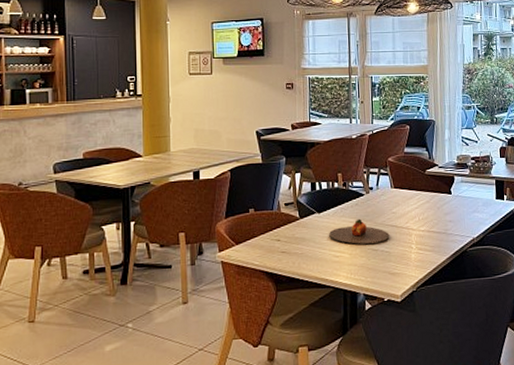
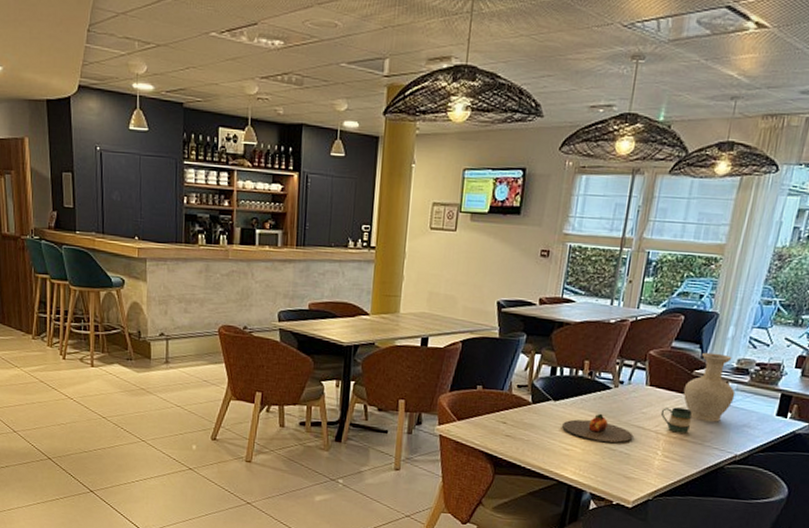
mug: none [407,203,434,227] -> present [660,407,692,435]
vase: none [421,153,462,213] -> present [683,352,736,422]

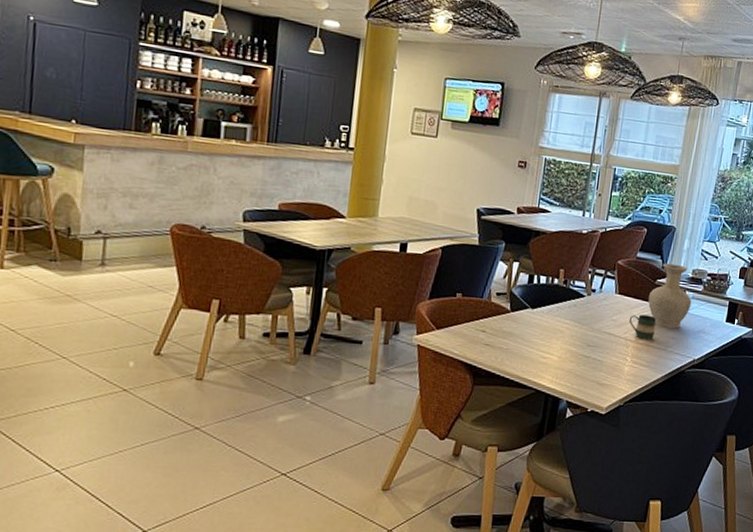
plate: present [562,413,634,444] -> none [539,321,605,351]

